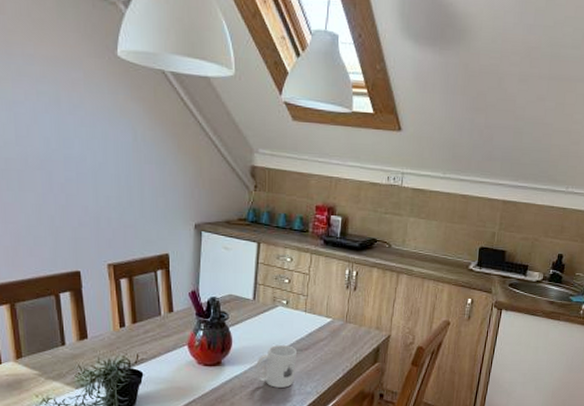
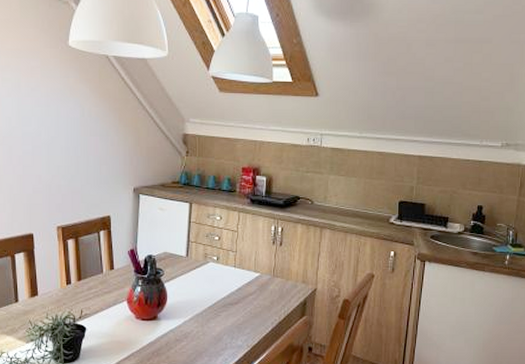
mug: present [256,345,297,388] -> none [190,300,227,341]

